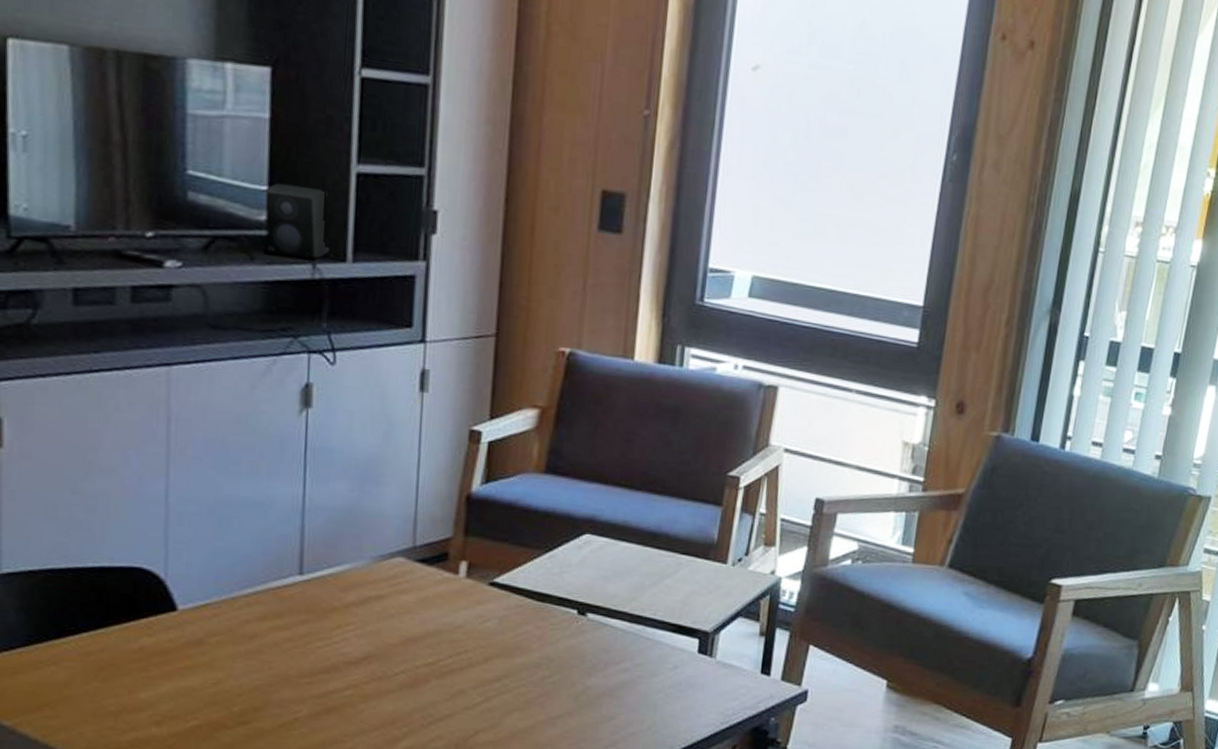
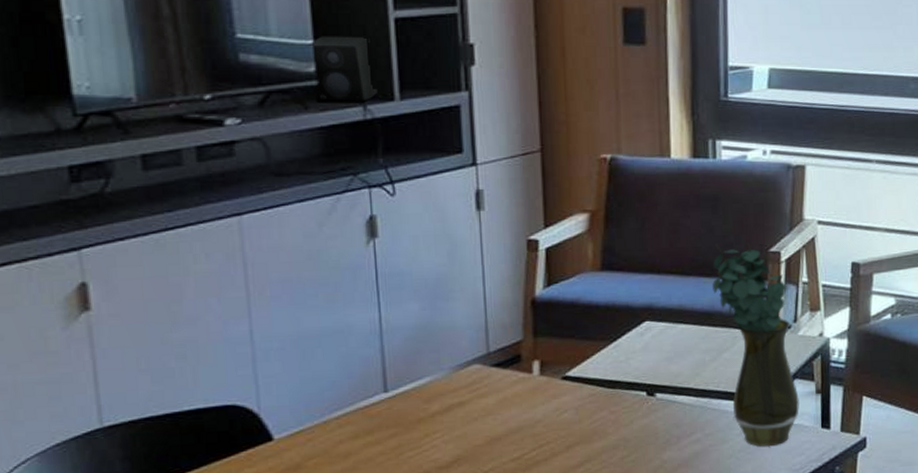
vase: none [661,459,743,686] -> present [711,243,799,446]

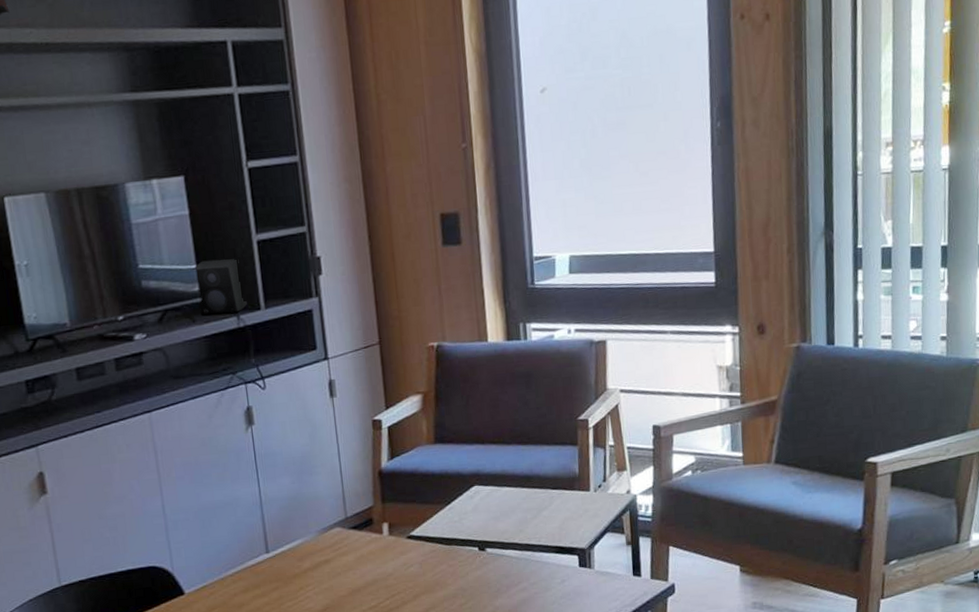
vase: present [711,243,799,446] -> none [529,413,613,593]

